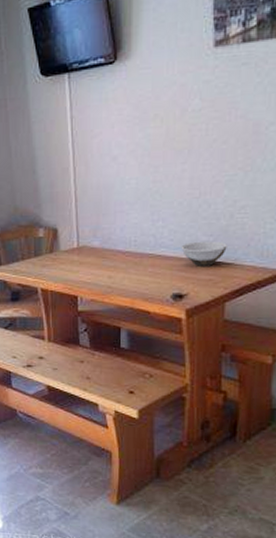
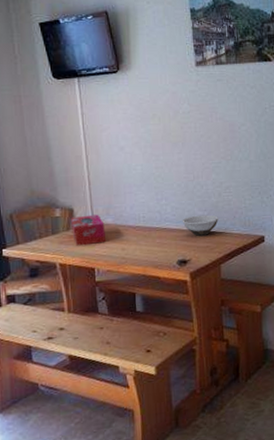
tissue box: none [54,236,92,271] -> present [70,214,107,246]

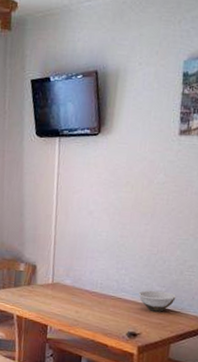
tissue box: present [70,214,107,246] -> none [32,273,63,303]

